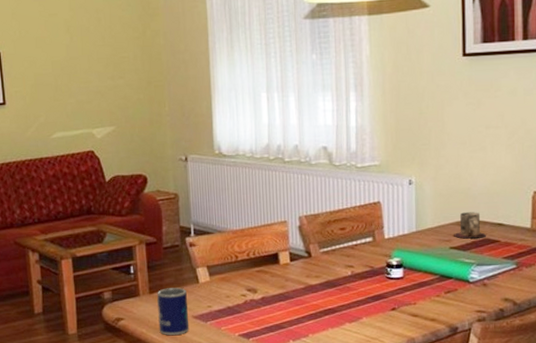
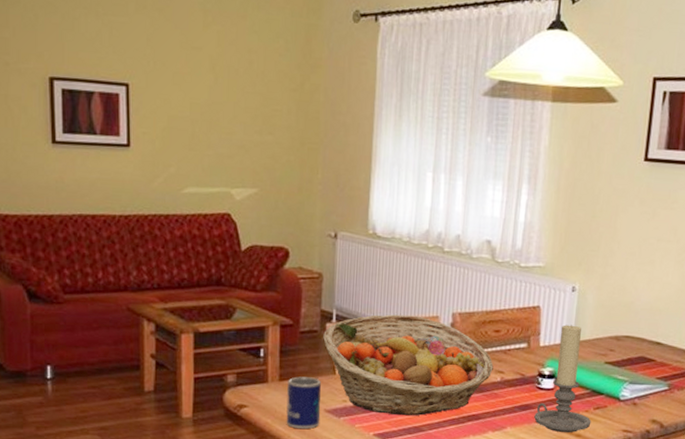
fruit basket: none [184,222,343,316] -> present [323,314,494,416]
candle holder: none [388,216,444,319] -> present [534,324,592,433]
mug: present [454,212,486,239] -> none [610,327,643,356]

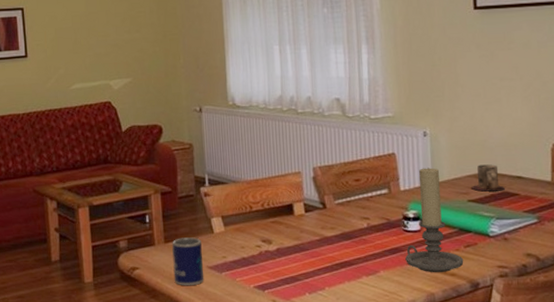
fruit basket: present [323,314,494,416] -> none [199,173,359,267]
mug: none [610,327,643,356] -> present [471,164,505,192]

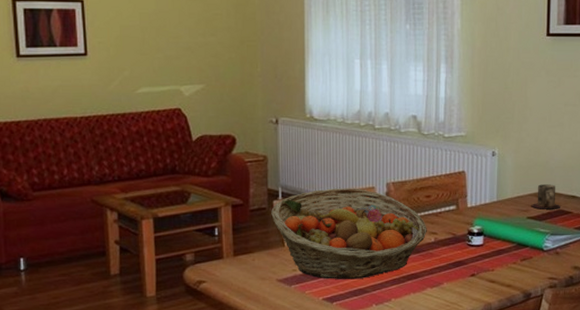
mug: present [172,237,204,286] -> none [241,251,273,299]
fruit basket: none [199,173,359,267] -> present [271,188,427,280]
candle holder: present [405,168,464,273] -> none [468,186,520,285]

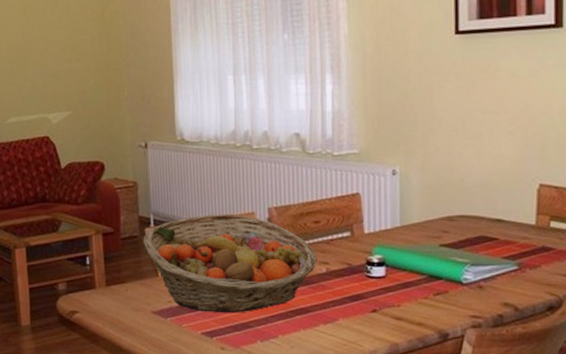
mug: present [531,184,560,209] -> none [444,206,482,236]

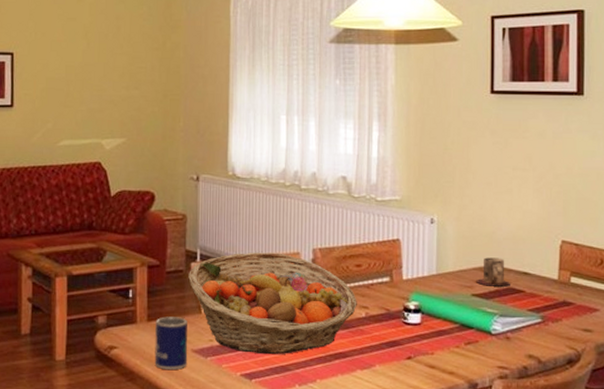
mug: none [114,281,148,332] -> present [154,316,188,370]
mug: none [444,206,482,236] -> present [476,257,510,287]

